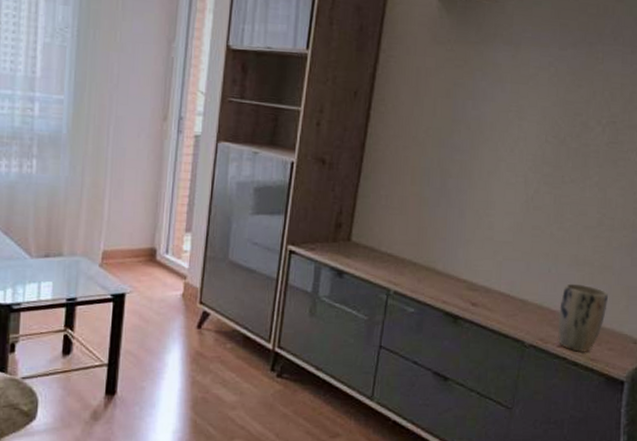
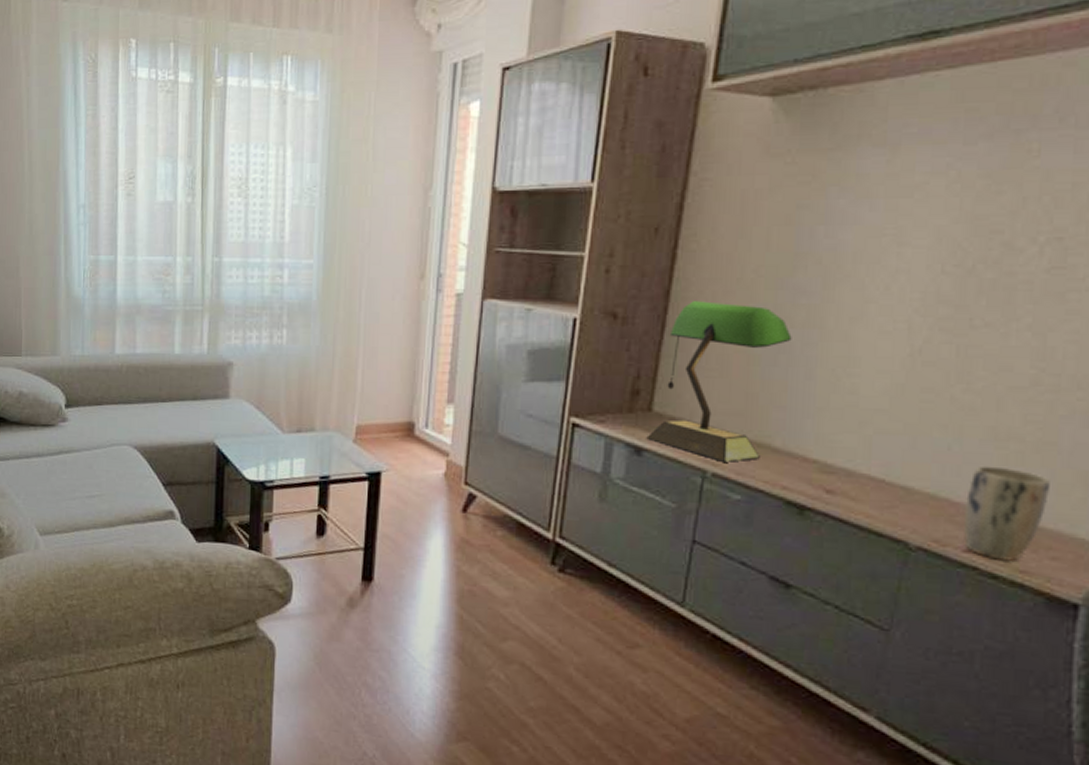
table lamp: none [345,153,450,282] -> present [645,301,792,462]

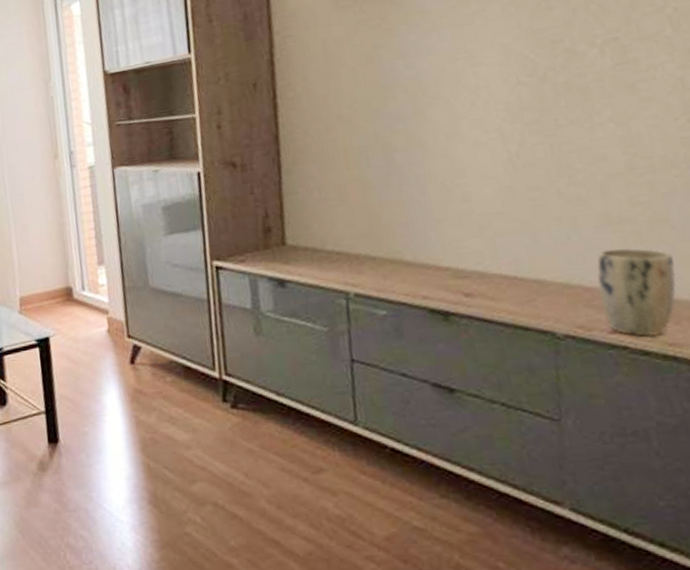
table lamp: present [645,301,792,462] -> none [285,137,398,282]

